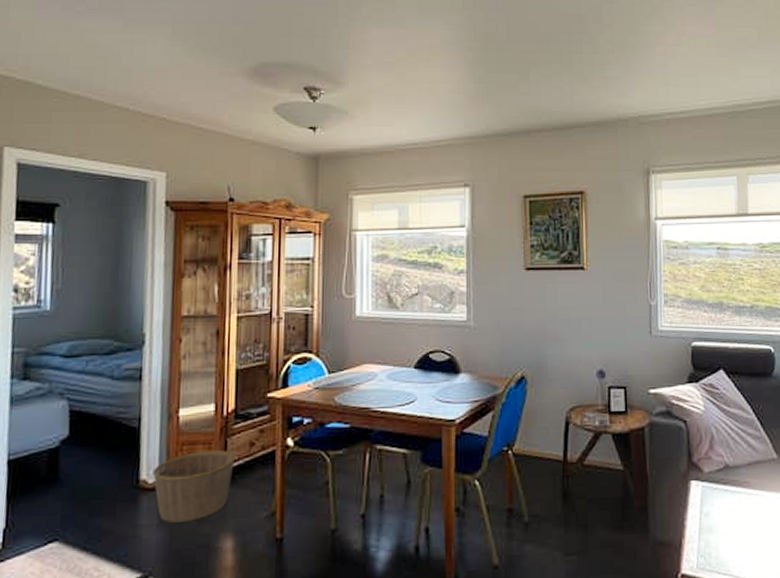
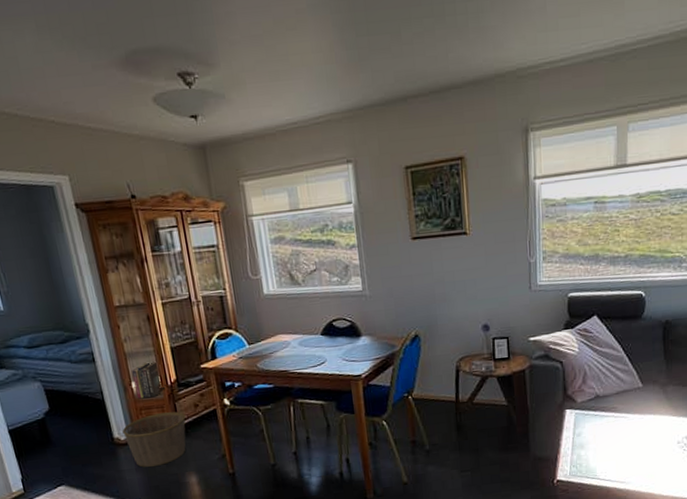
books: none [182,383,218,431] -> present [132,360,165,399]

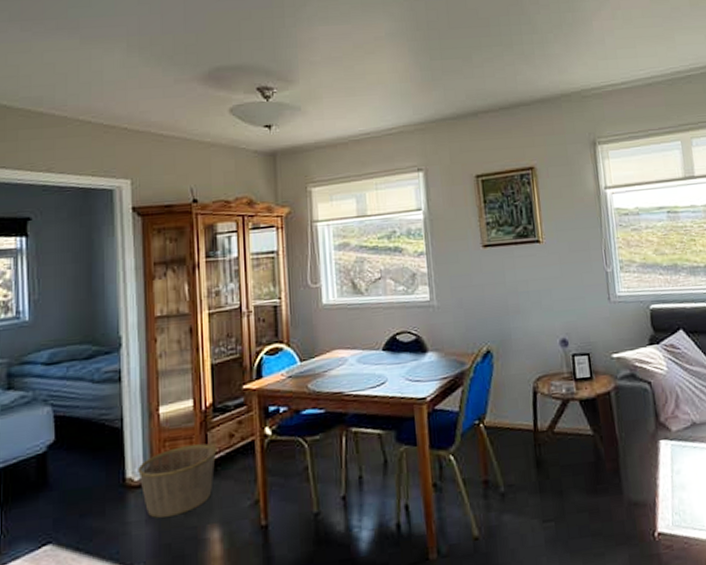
books: present [132,360,165,399] -> none [162,380,197,428]

